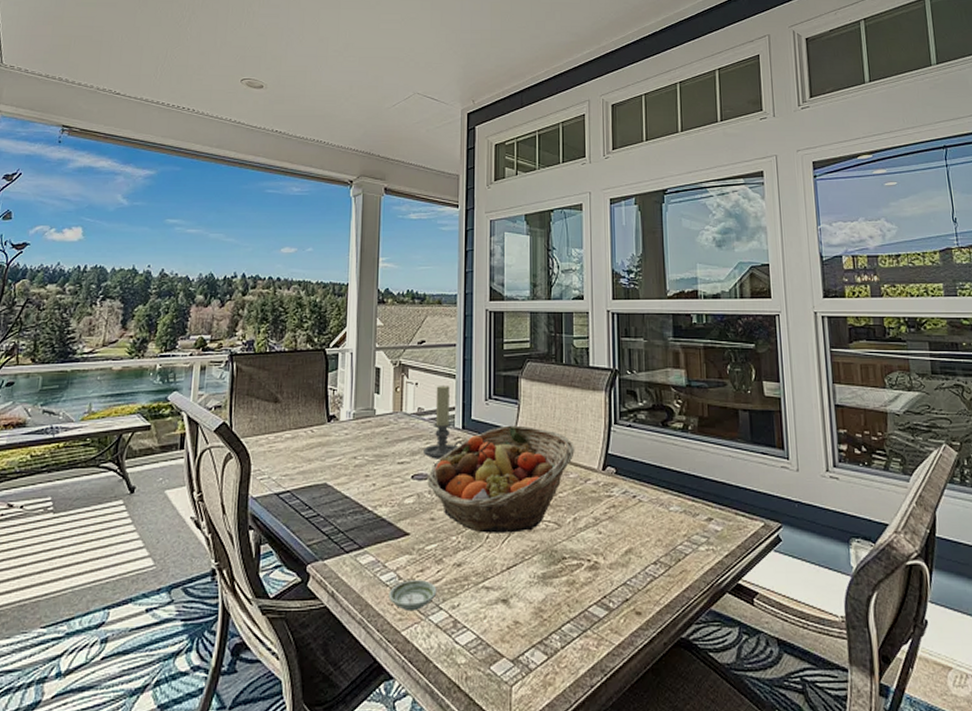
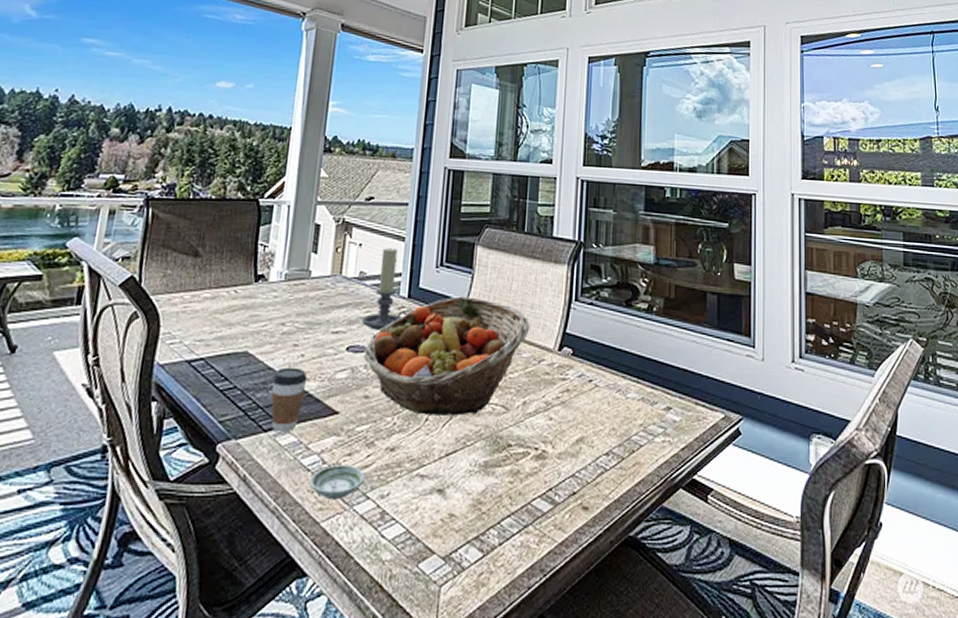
coffee cup: none [349,495,380,553] -> present [271,367,308,433]

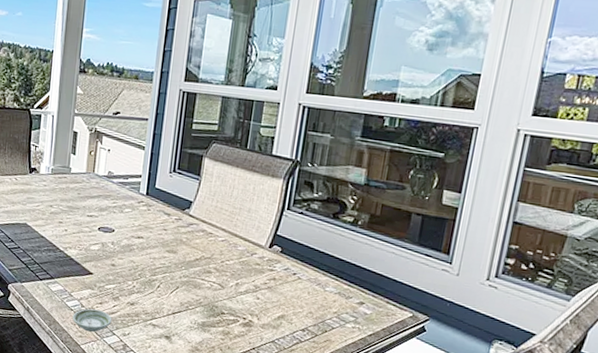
coffee cup: present [271,367,308,433] -> none [44,237,70,283]
candle holder: present [361,247,408,330] -> none [109,154,146,218]
fruit basket: present [363,296,530,416] -> none [111,197,247,288]

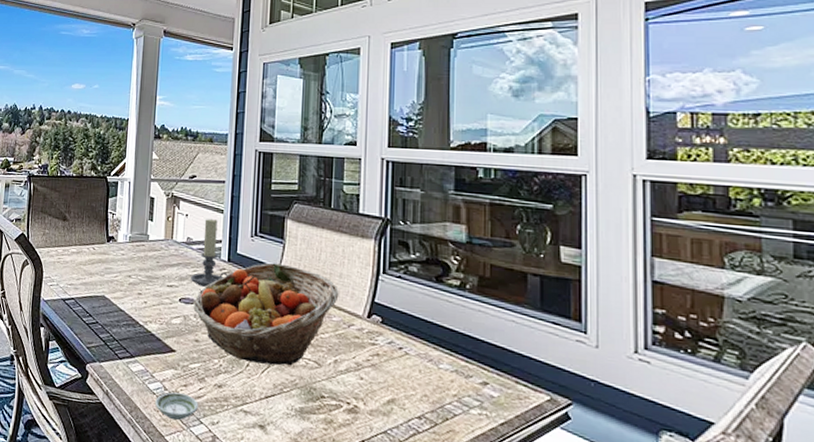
candle holder: none [109,154,146,218] -> present [190,218,228,287]
fruit basket: none [111,197,247,288] -> present [193,263,339,366]

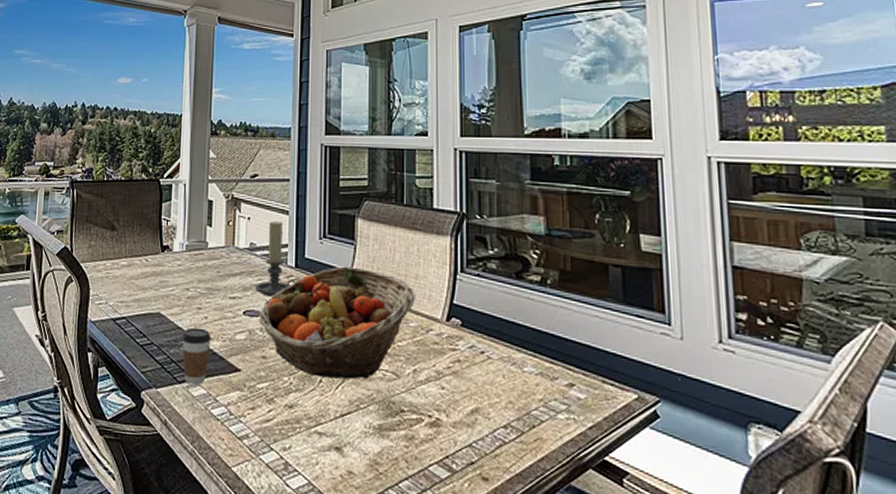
coffee cup: none [123,310,150,362] -> present [182,327,212,385]
saucer: present [155,392,199,421] -> none [220,417,268,449]

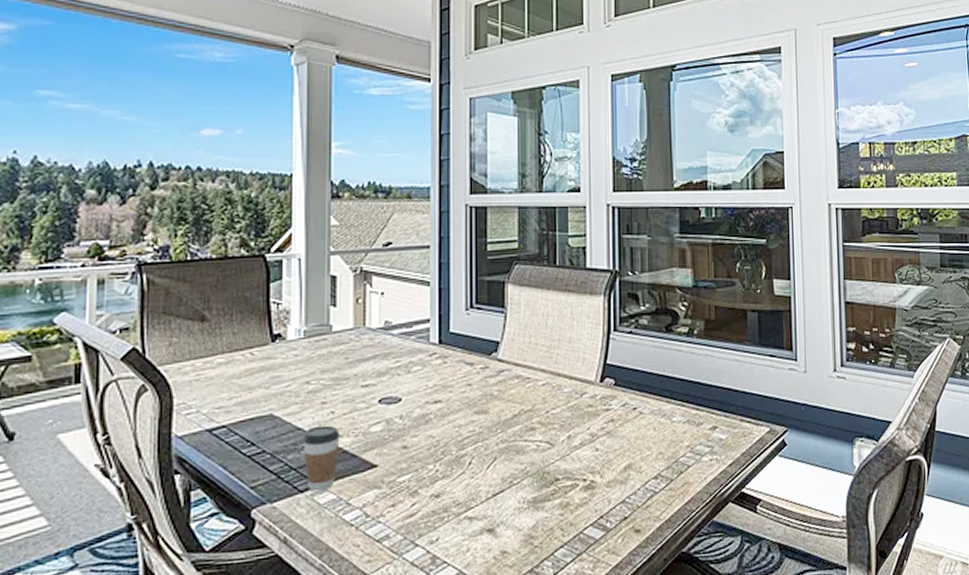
candle holder: present [254,220,296,297] -> none [391,293,440,380]
fruit basket: present [259,266,415,380] -> none [398,336,569,459]

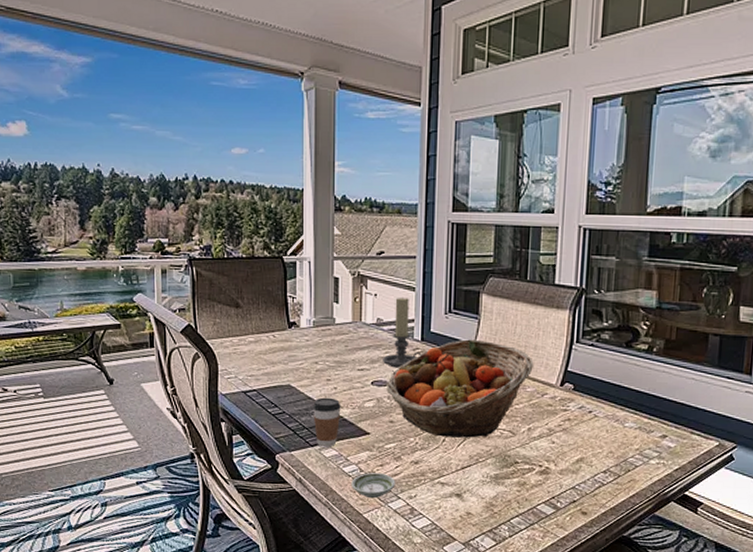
saucer: none [354,515,412,552] -> present [351,473,396,499]
candle holder: none [391,293,440,380] -> present [381,297,422,368]
fruit basket: none [398,336,569,459] -> present [386,339,534,438]

